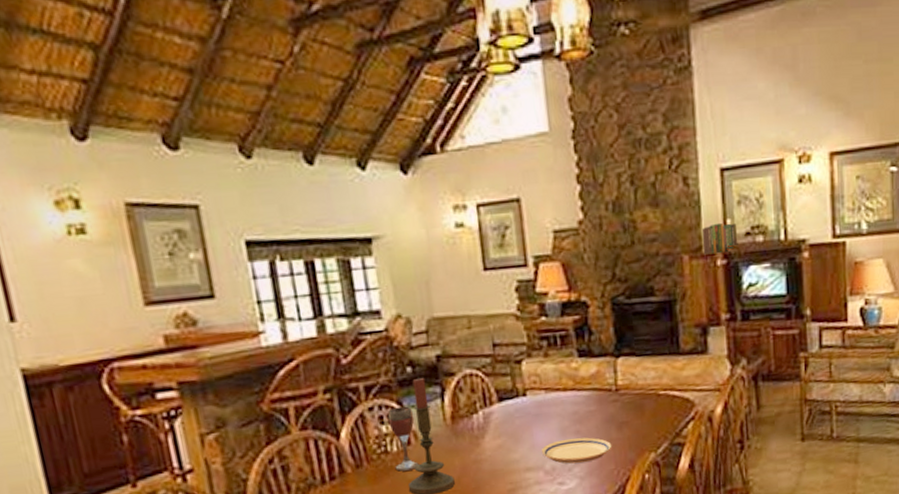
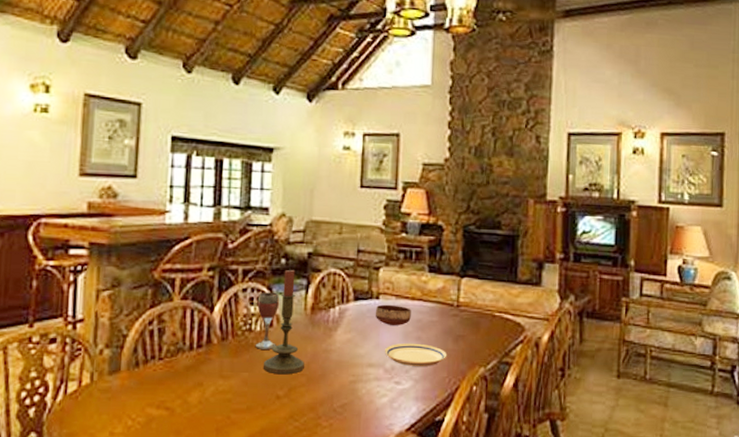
bowl: none [524,399,566,423] -> present [375,304,411,325]
books: present [701,222,738,255] -> none [546,176,578,203]

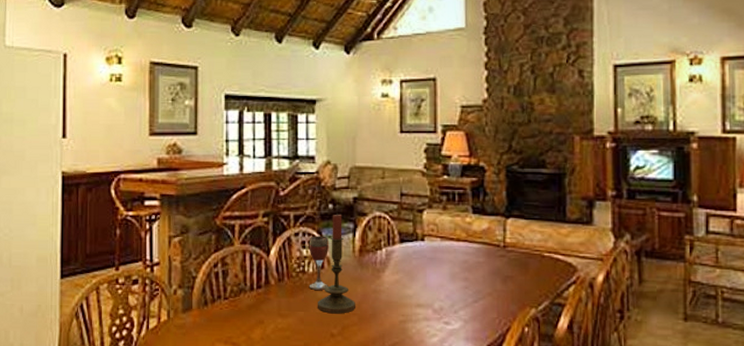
bowl: present [375,304,411,325] -> none [421,246,457,266]
plate: present [384,343,447,366] -> none [432,283,496,307]

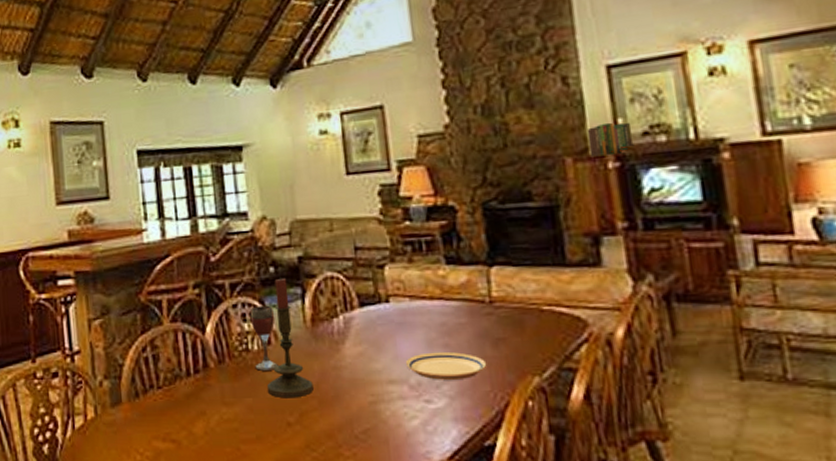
plate: none [432,283,496,307] -> present [405,351,487,380]
books: none [593,110,628,137] -> present [586,122,635,157]

